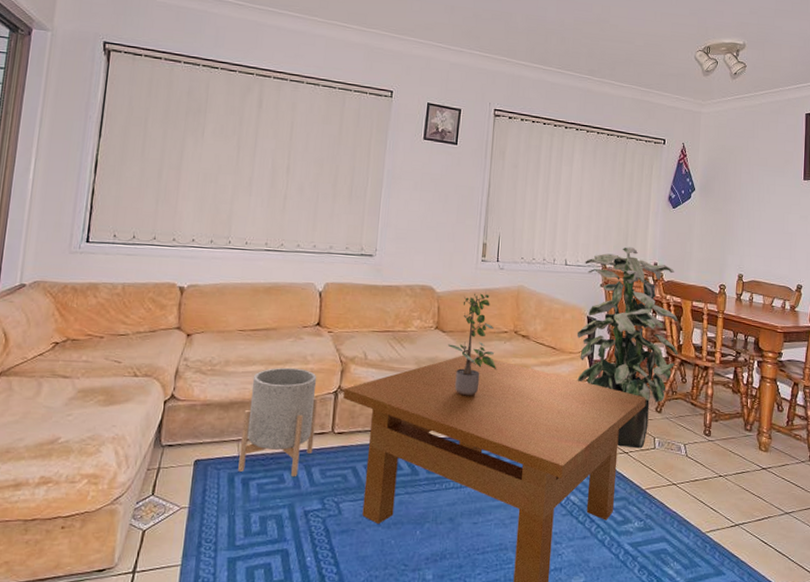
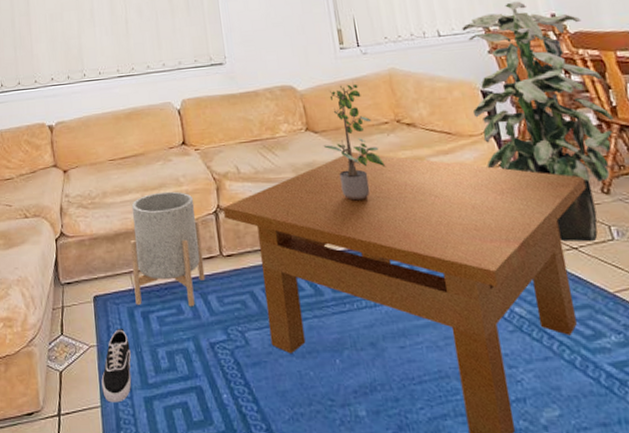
shoe: none [185,493,224,562] -> present [101,329,132,403]

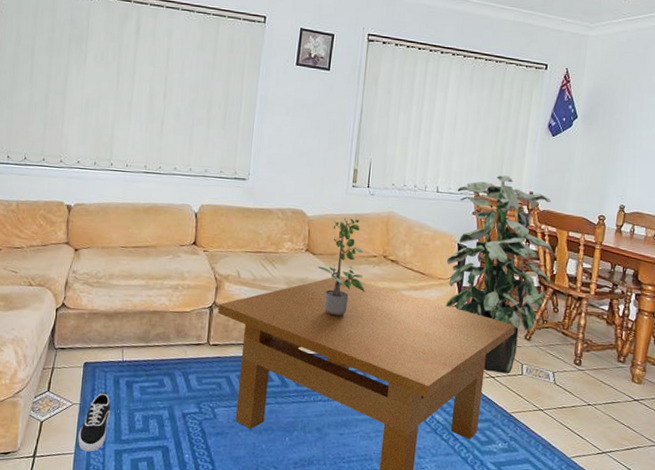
planter: present [130,191,205,306] -> none [123,282,194,382]

